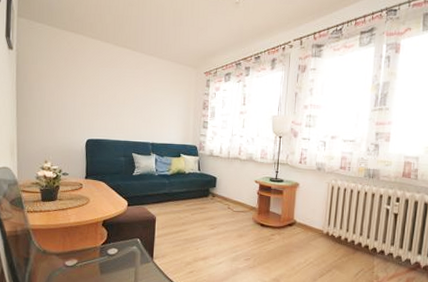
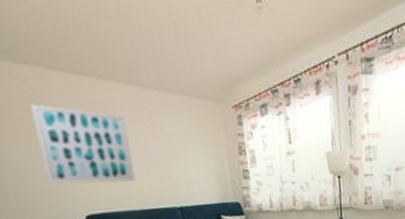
wall art: none [68,59,127,119] -> present [30,104,136,184]

